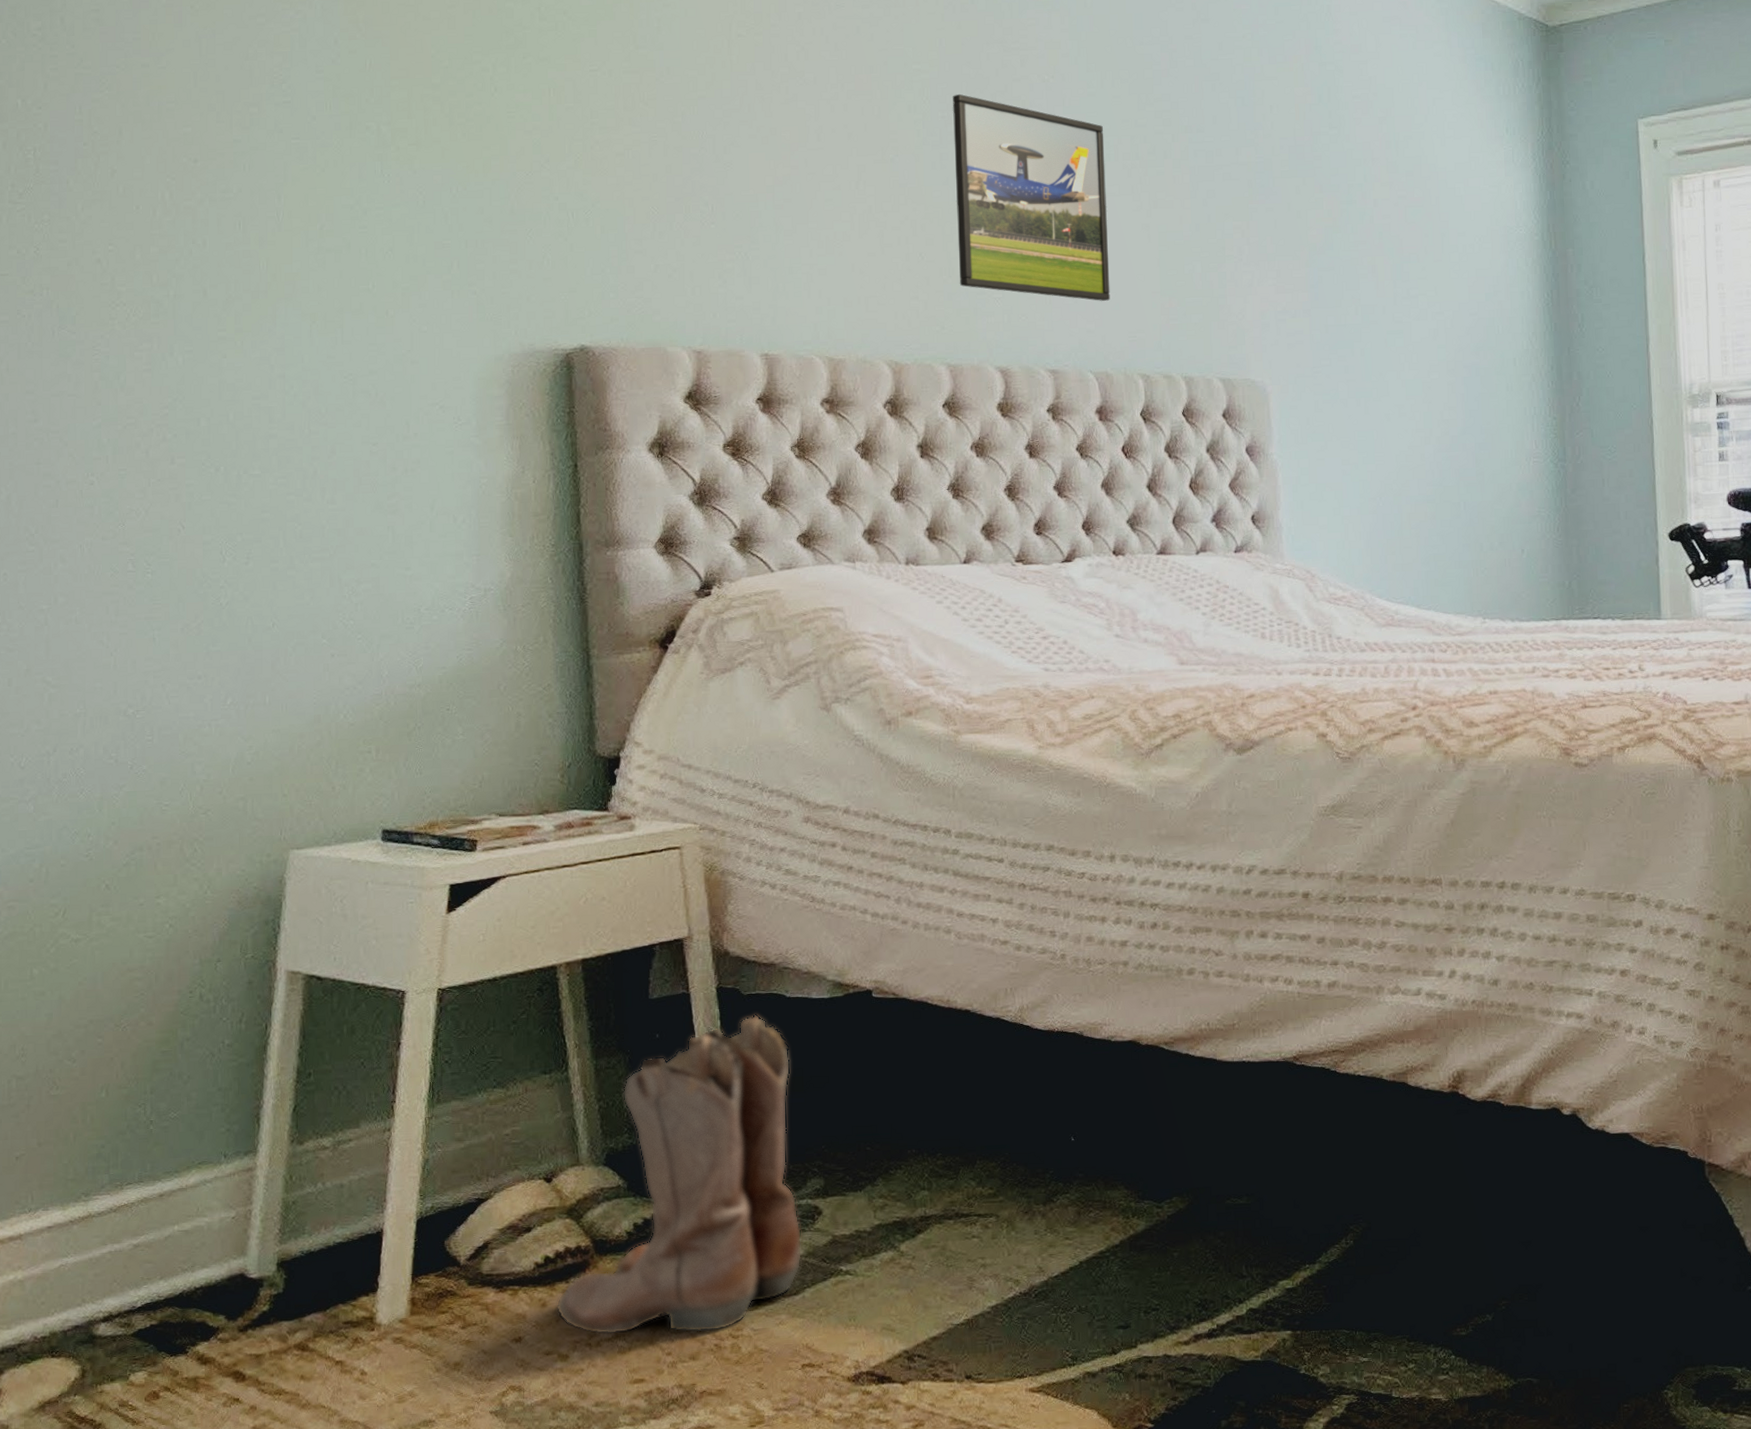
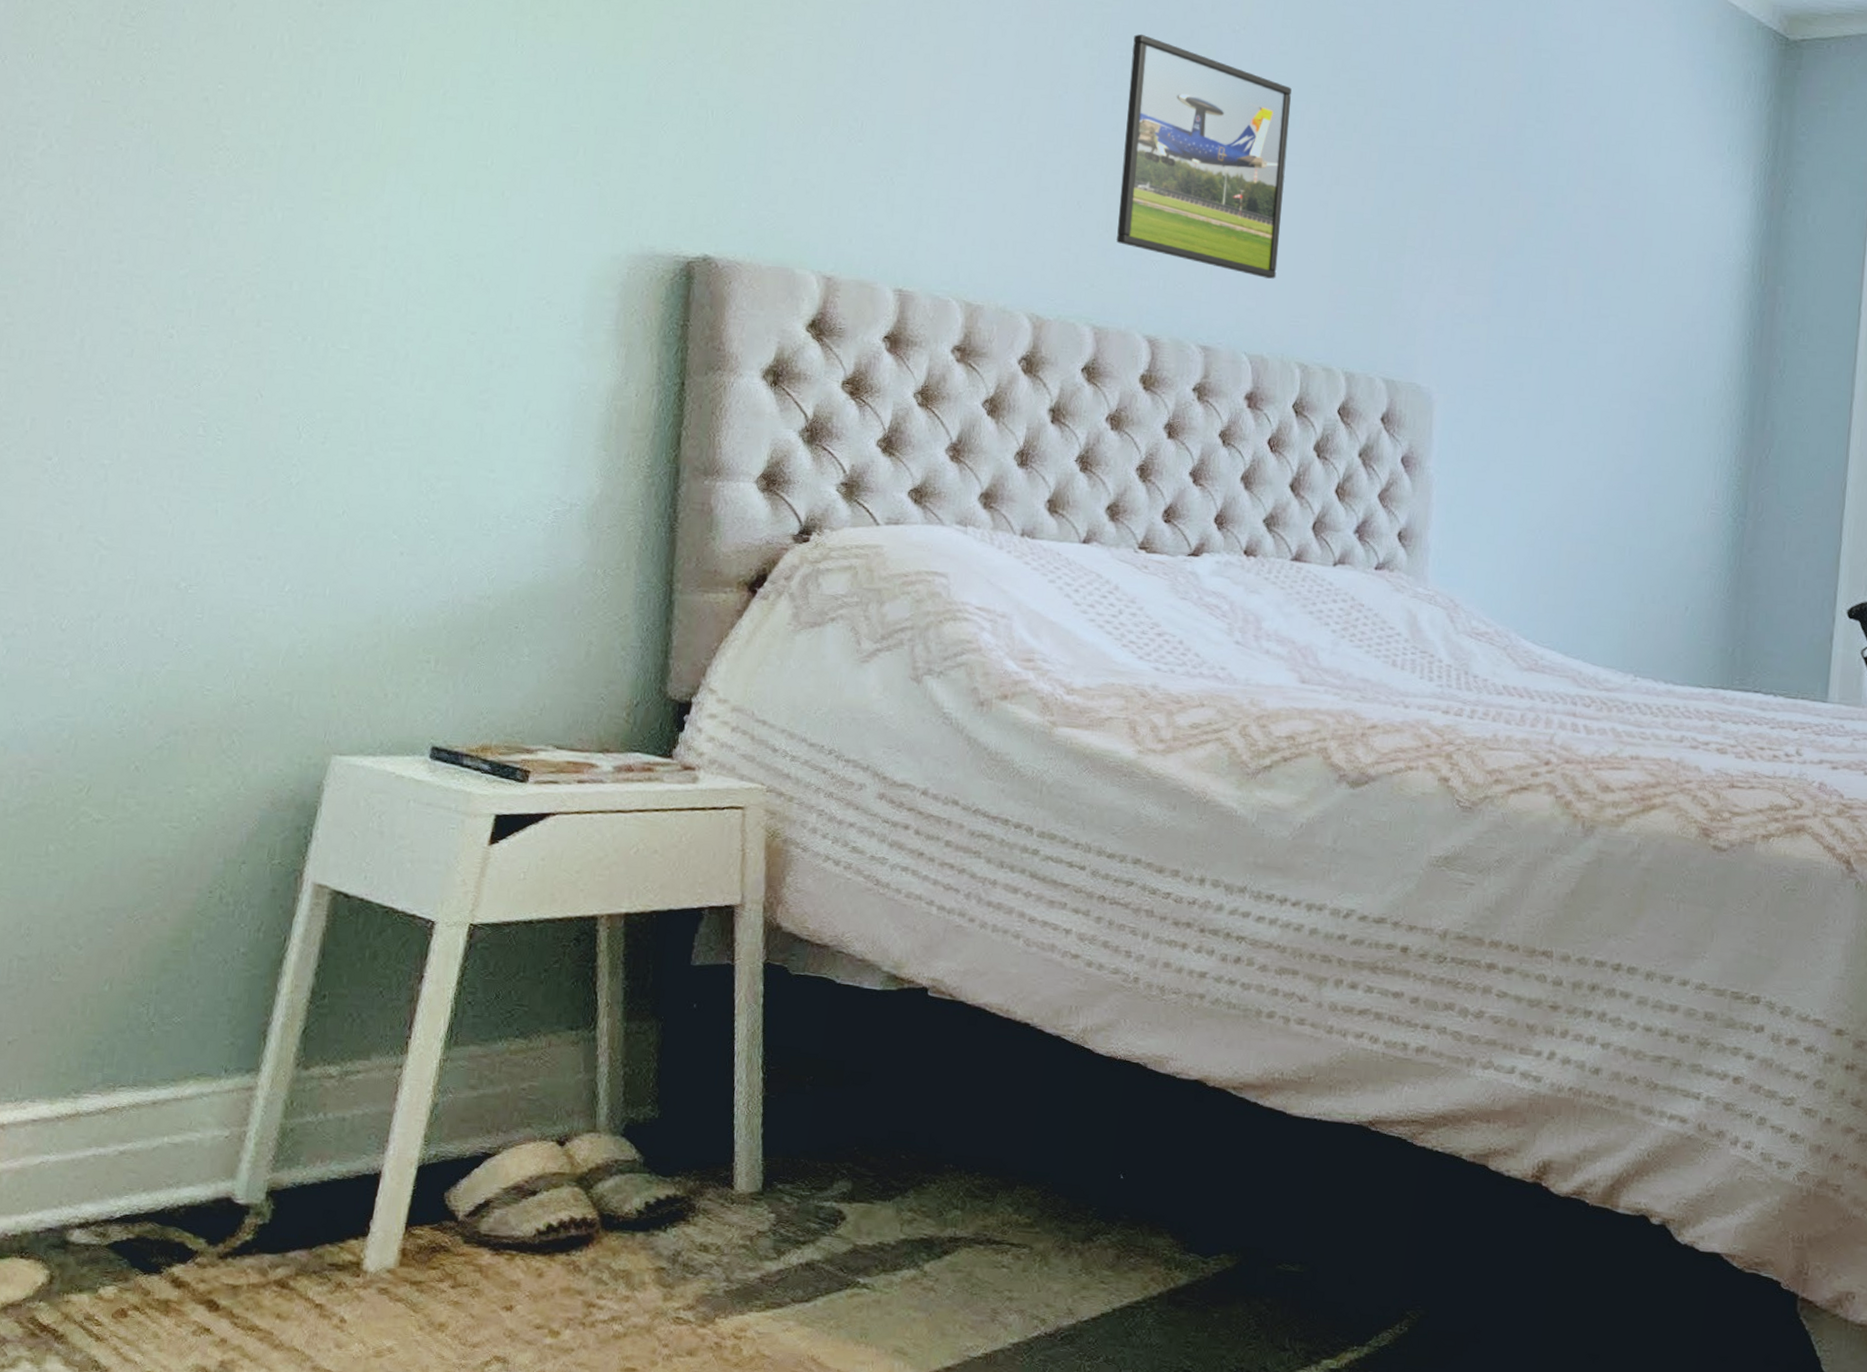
boots: present [556,1014,802,1335] -> none [552,997,833,1329]

